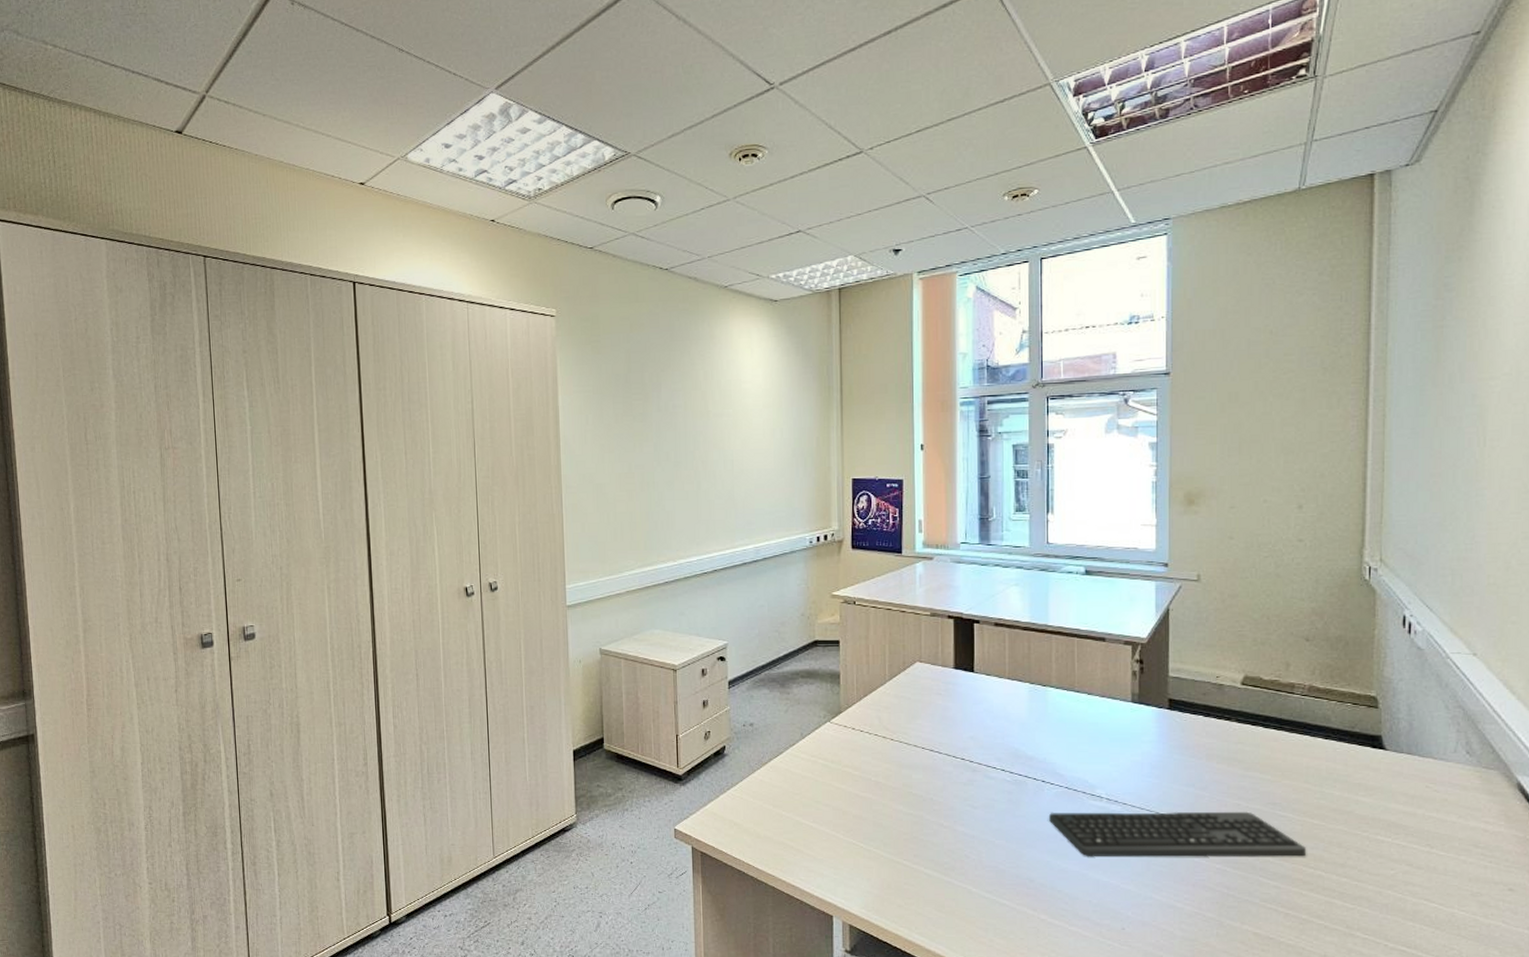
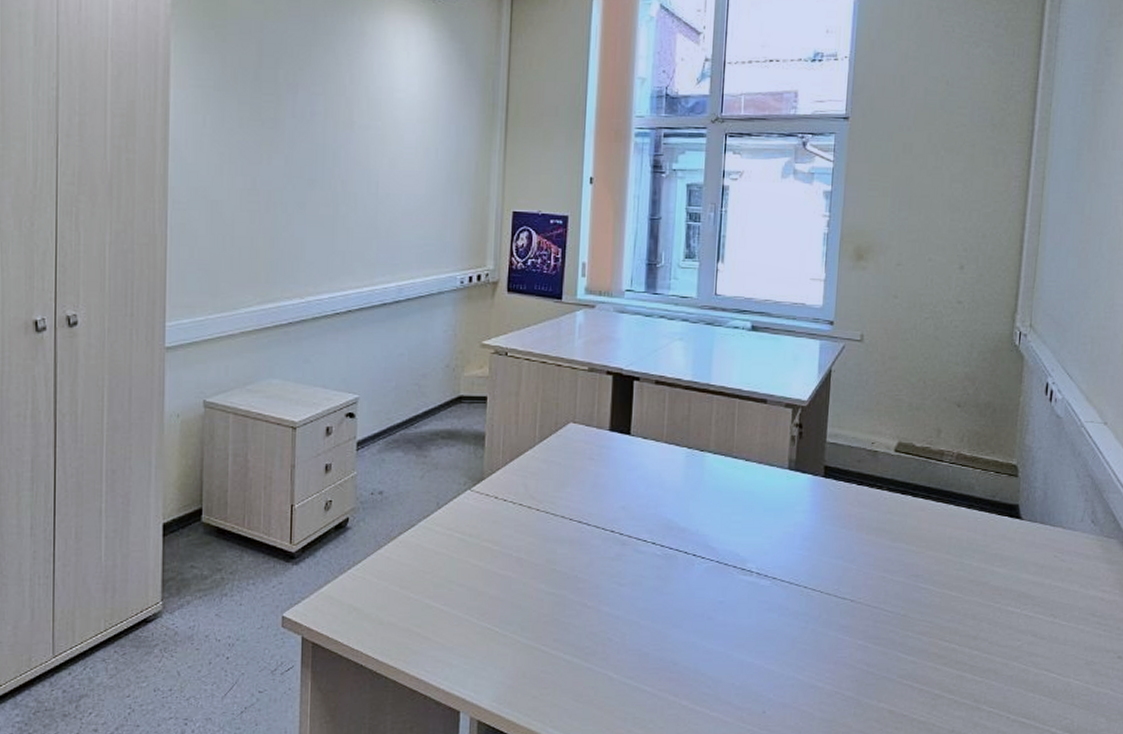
computer keyboard: present [1048,811,1307,857] -> none [696,584,944,637]

